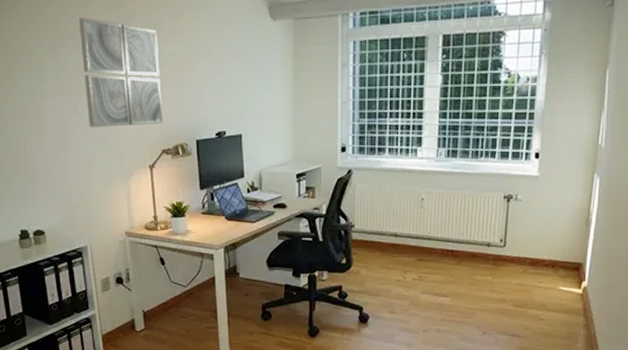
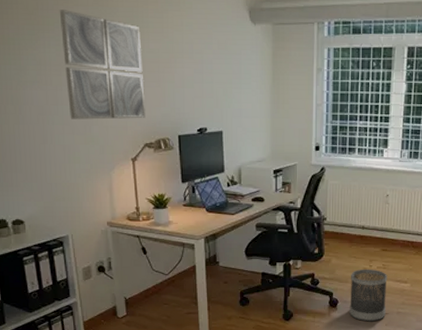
wastebasket: none [382,280,424,340] -> present [349,269,388,322]

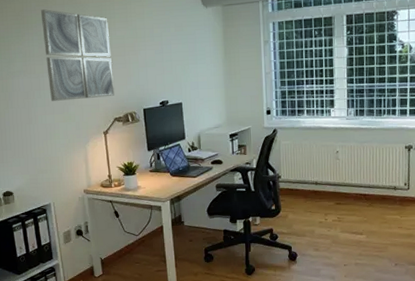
wastebasket: present [349,269,388,322] -> none [307,222,344,274]

